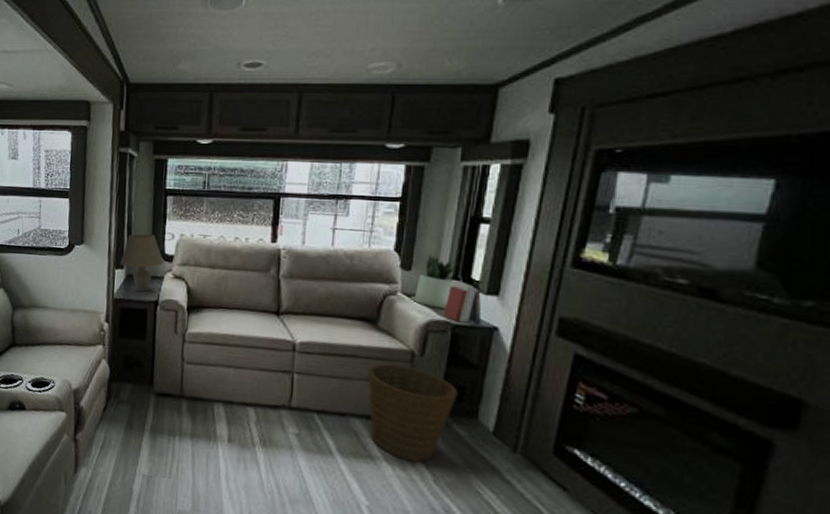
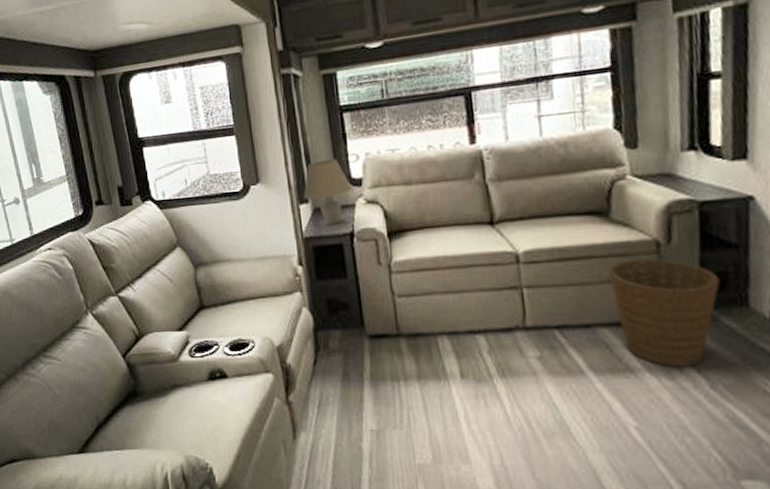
planter: present [410,255,457,309] -> none [643,125,691,187]
books: present [443,280,482,324] -> none [685,150,733,198]

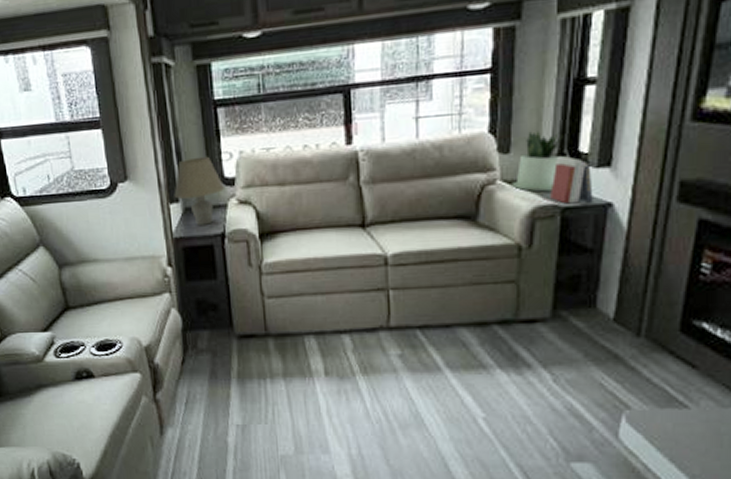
basket: present [607,258,720,368] -> none [470,262,573,364]
planter: none [643,125,691,187] -> present [512,131,561,192]
books: none [685,150,733,198] -> present [550,156,593,204]

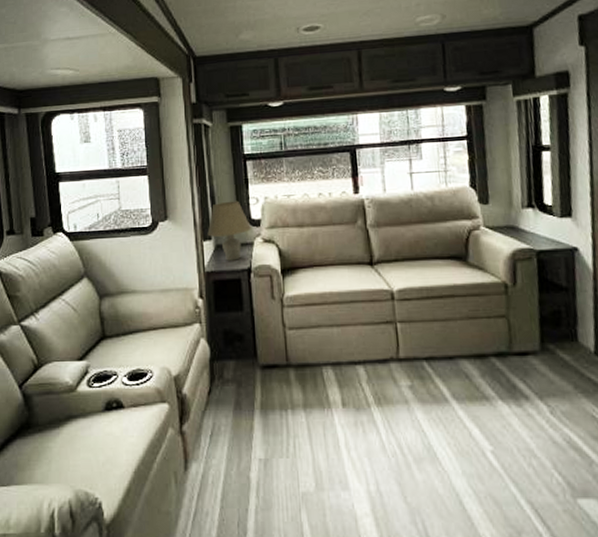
planter: present [512,131,561,192] -> none [493,186,529,237]
books: present [550,156,593,204] -> none [525,207,562,248]

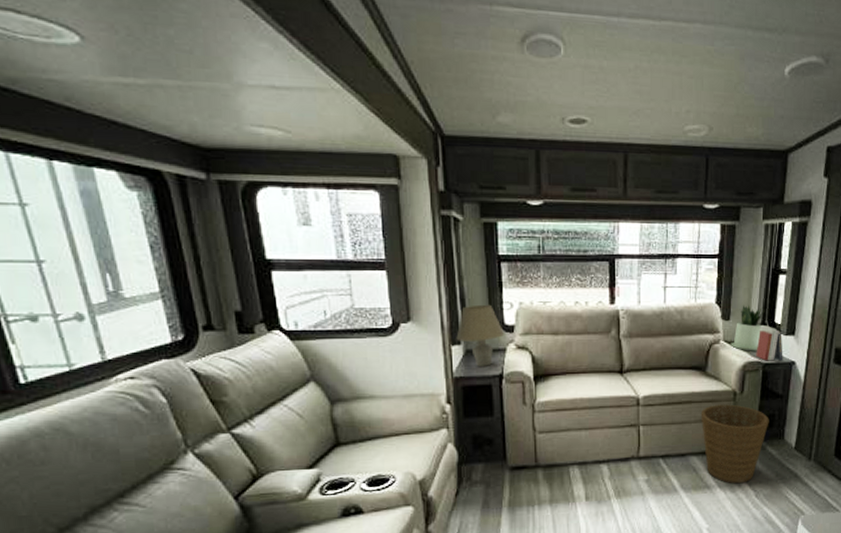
basket: none [466,298,555,396] -> present [700,404,769,484]
planter: none [493,186,529,237] -> present [731,305,764,351]
books: none [525,207,562,248] -> present [756,325,783,361]

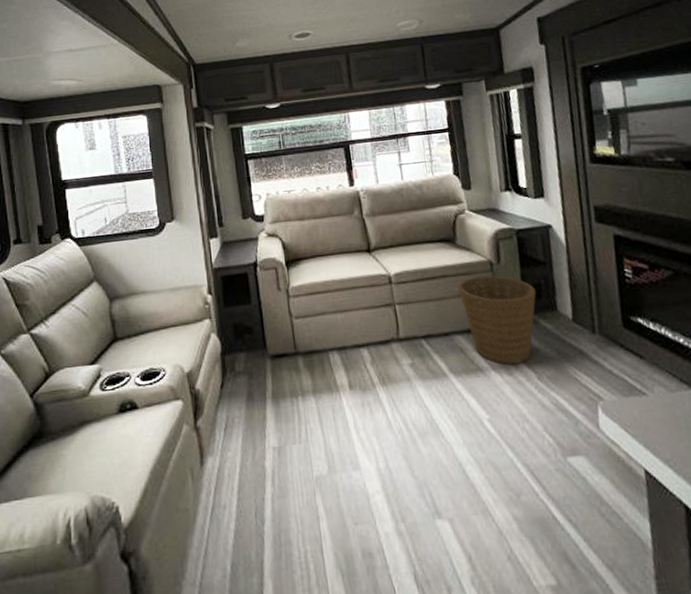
table lamp: present [456,304,505,366] -> none [213,198,256,256]
planter: present [731,305,764,351] -> none [476,172,508,219]
books: present [756,325,783,361] -> none [504,190,538,227]

